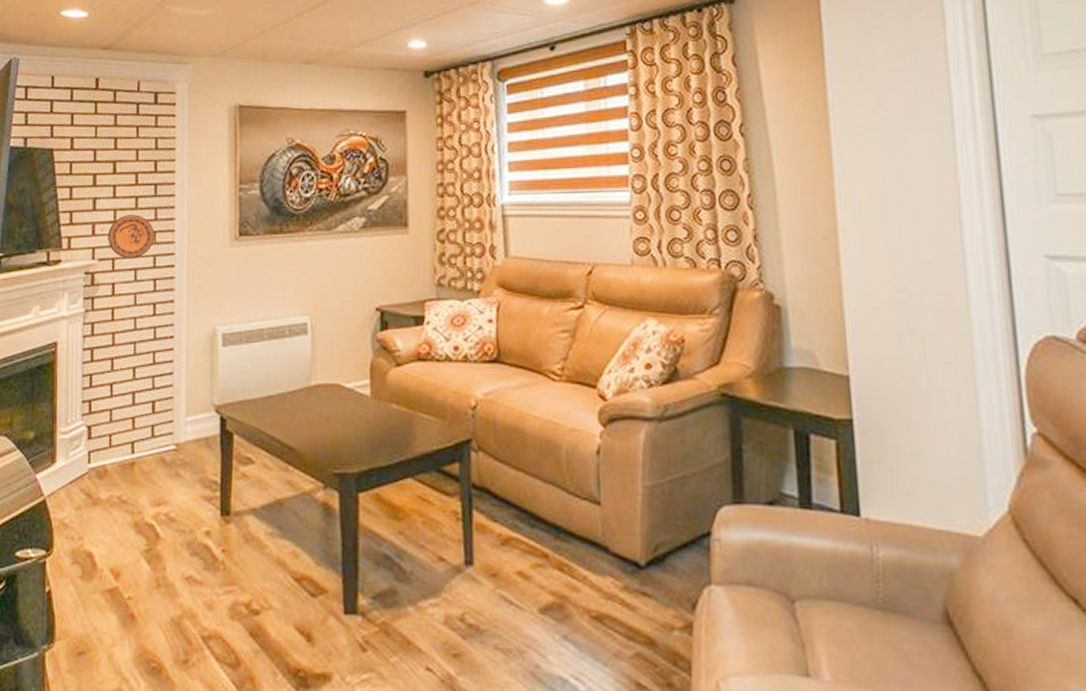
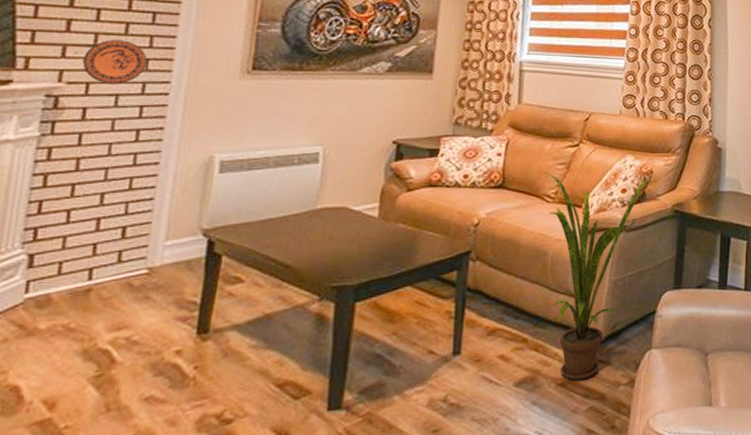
house plant: none [543,341,681,615] -> present [543,171,649,381]

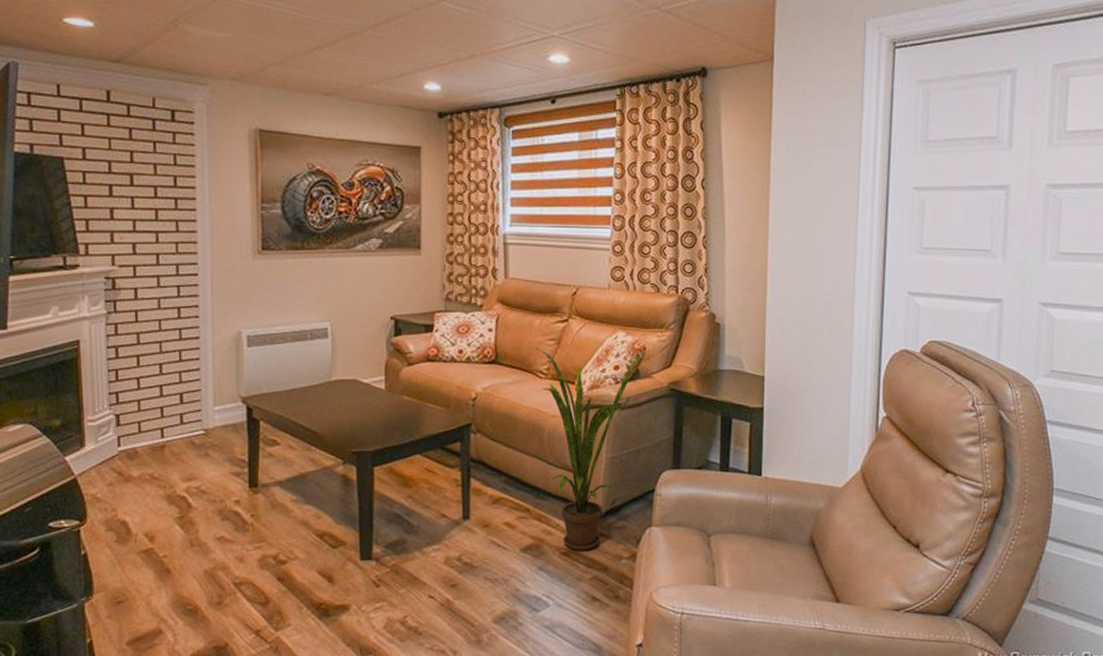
decorative plate: present [82,39,148,84] -> none [128,225,177,267]

